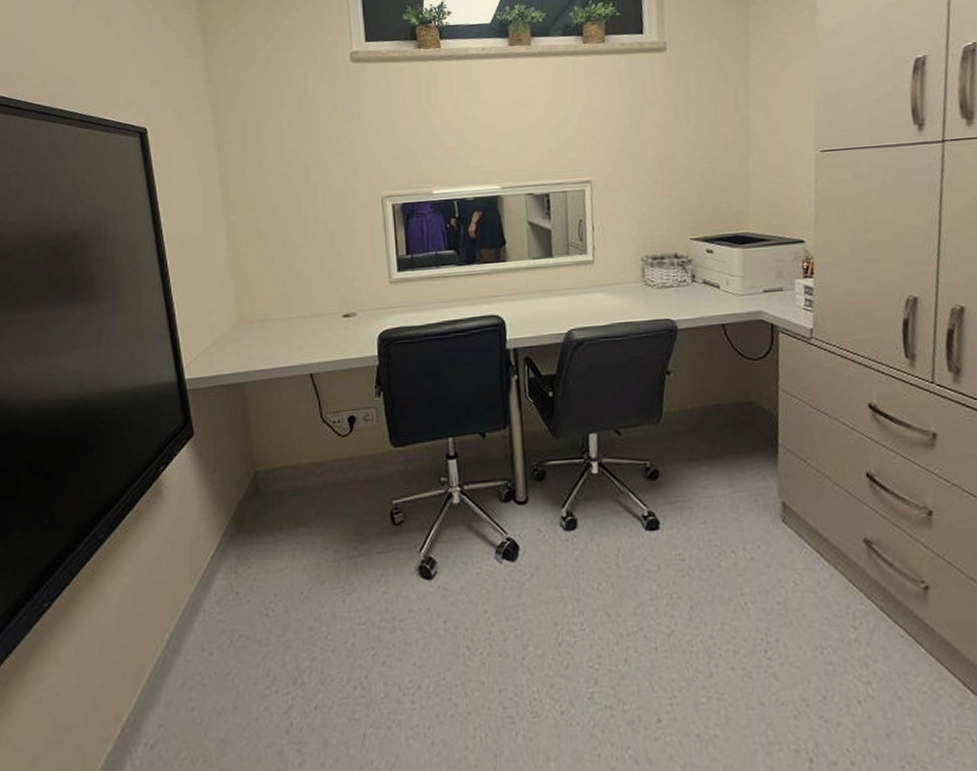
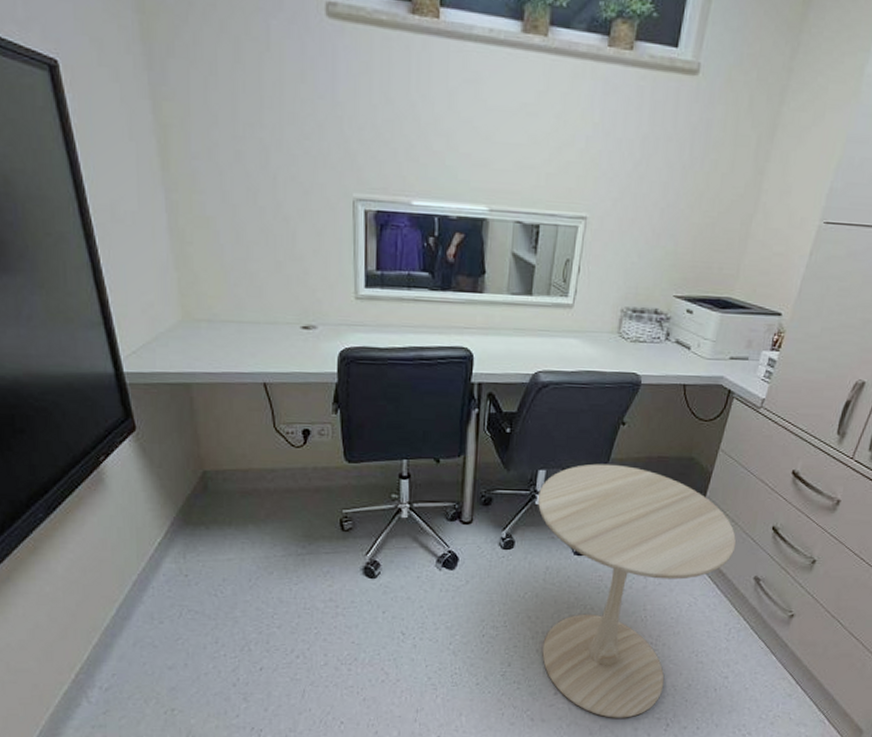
side table: none [593,418,830,754] -> present [538,463,737,718]

